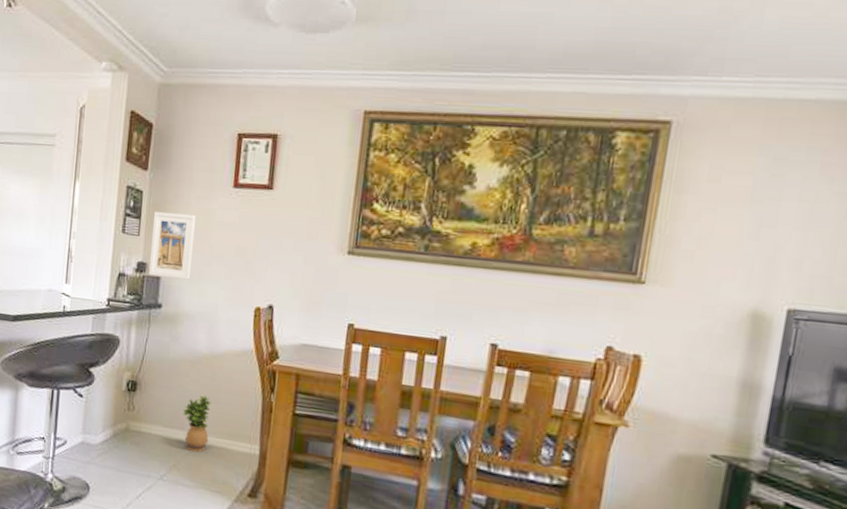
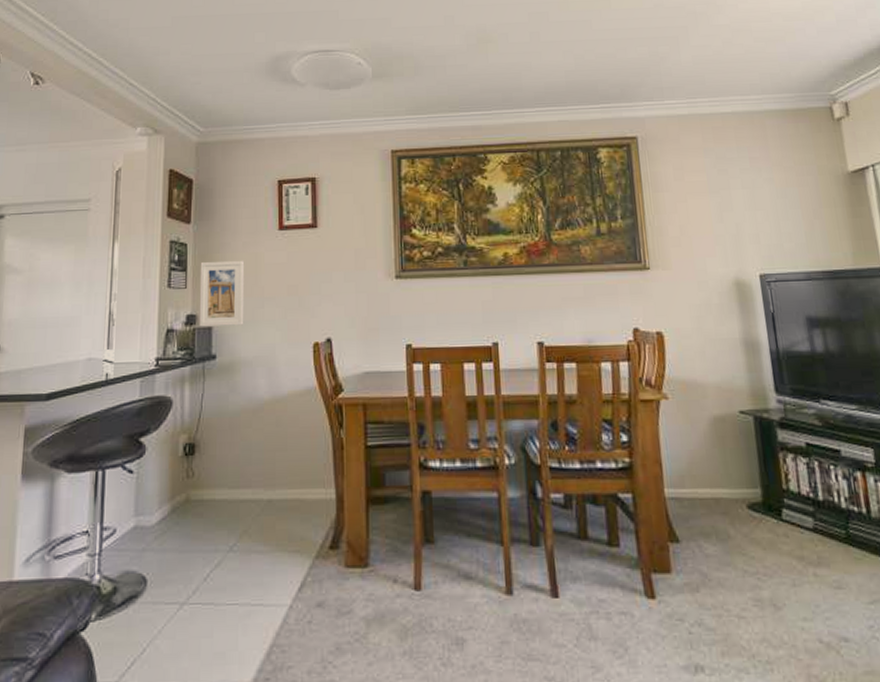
potted plant: present [183,395,211,452] -> none [249,445,280,510]

